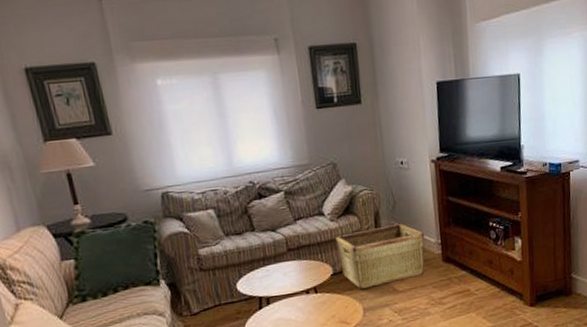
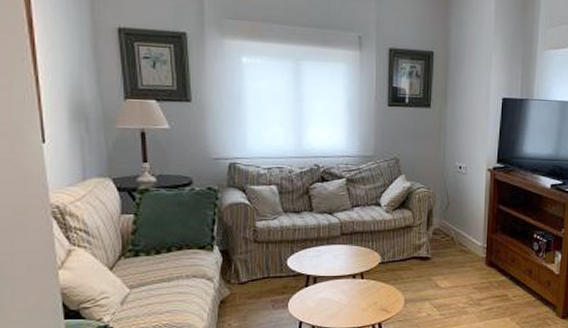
hamper: present [334,224,425,290] -> none [387,224,472,282]

